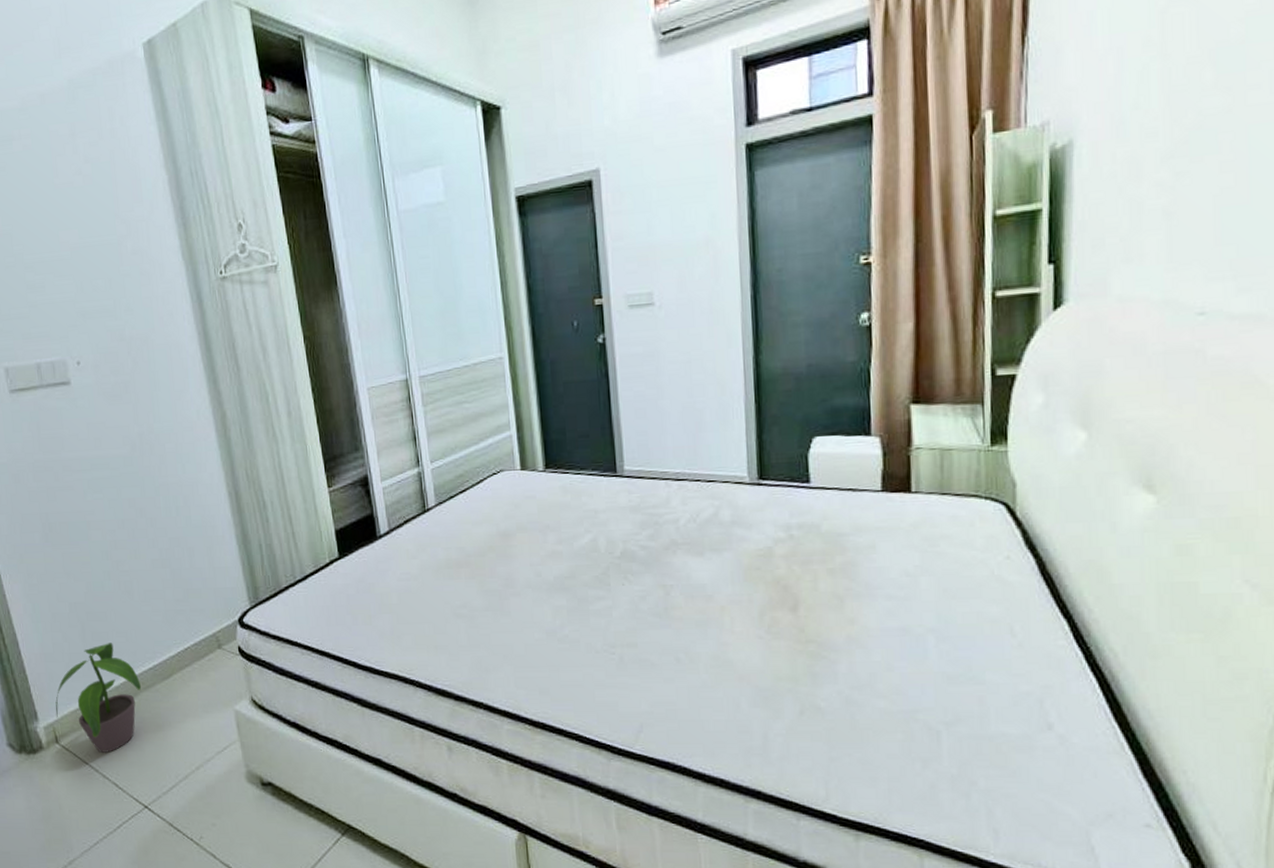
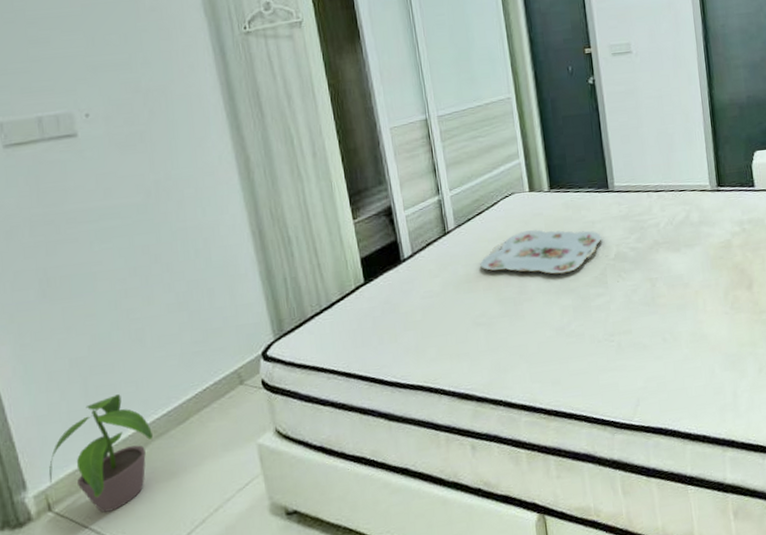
serving tray: none [462,515,606,569] -> present [480,229,602,275]

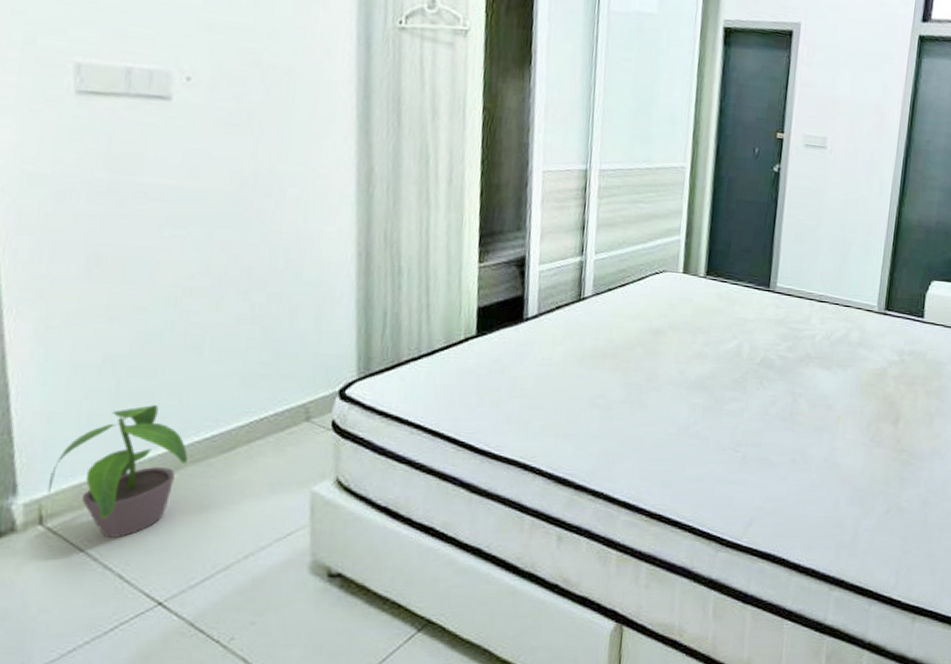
serving tray: present [480,229,602,275] -> none [611,314,751,369]

